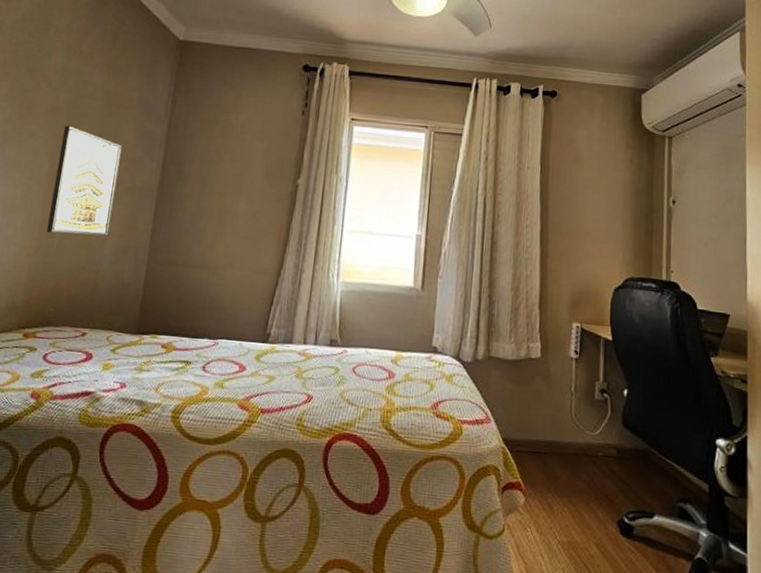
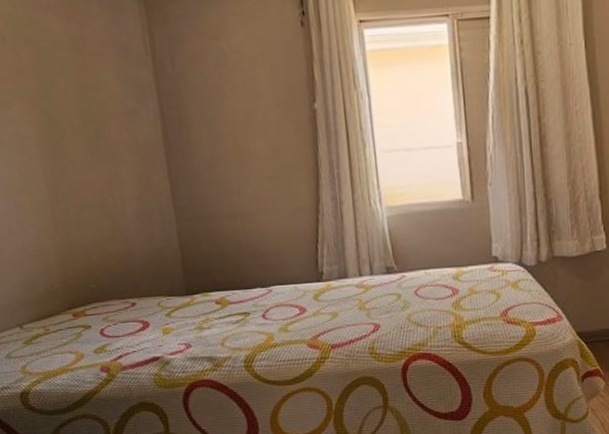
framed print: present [47,125,122,236] -> none [37,86,126,208]

